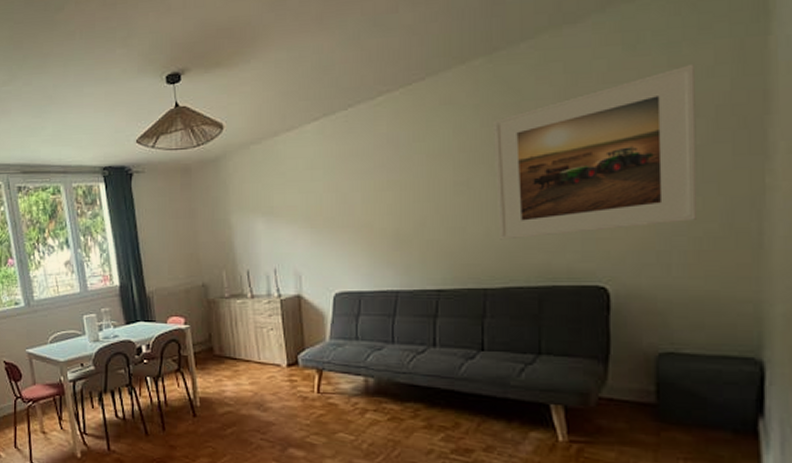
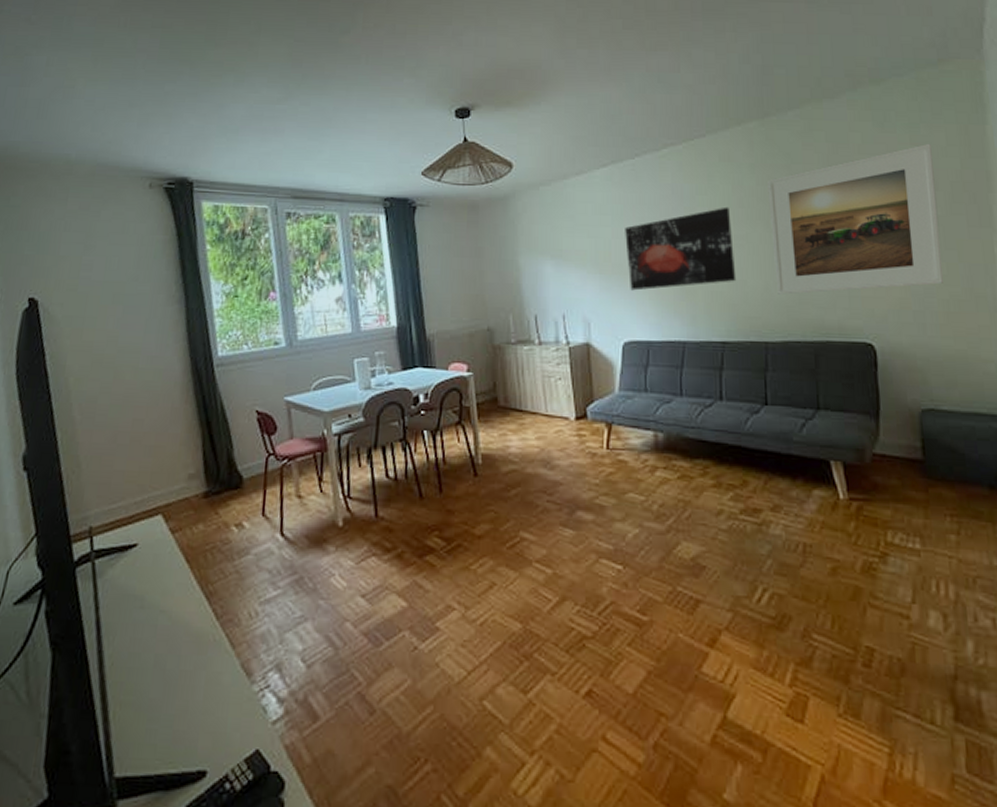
wall art: none [337,152,455,243] -> present [625,206,737,291]

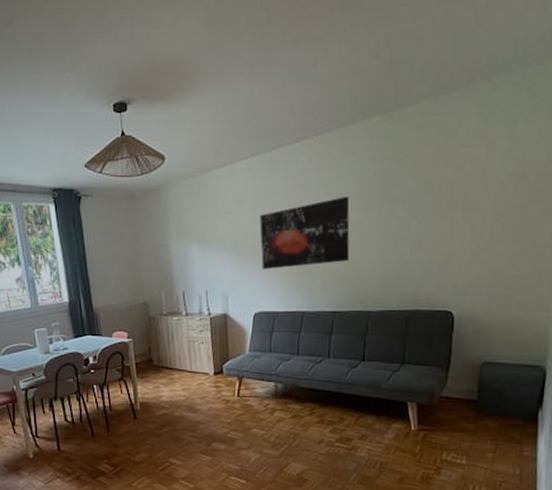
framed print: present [767,143,943,295] -> none [381,137,525,272]

